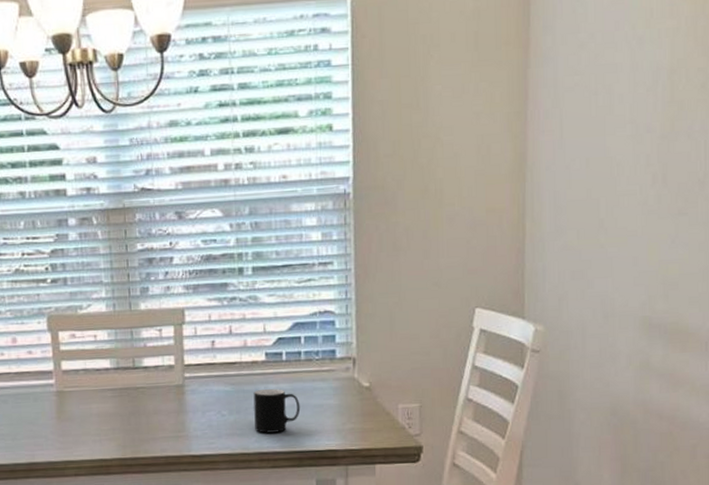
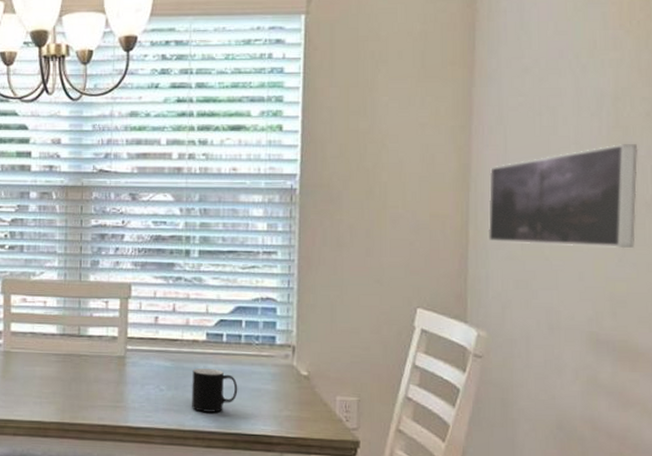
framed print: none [544,118,693,233] -> present [488,143,638,249]

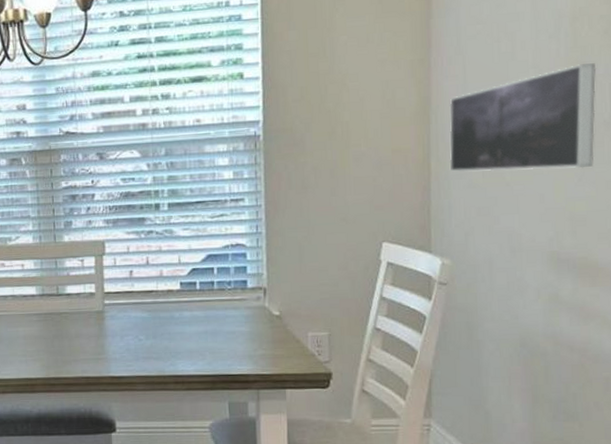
cup: present [192,368,238,413] -> none [169,315,214,357]

